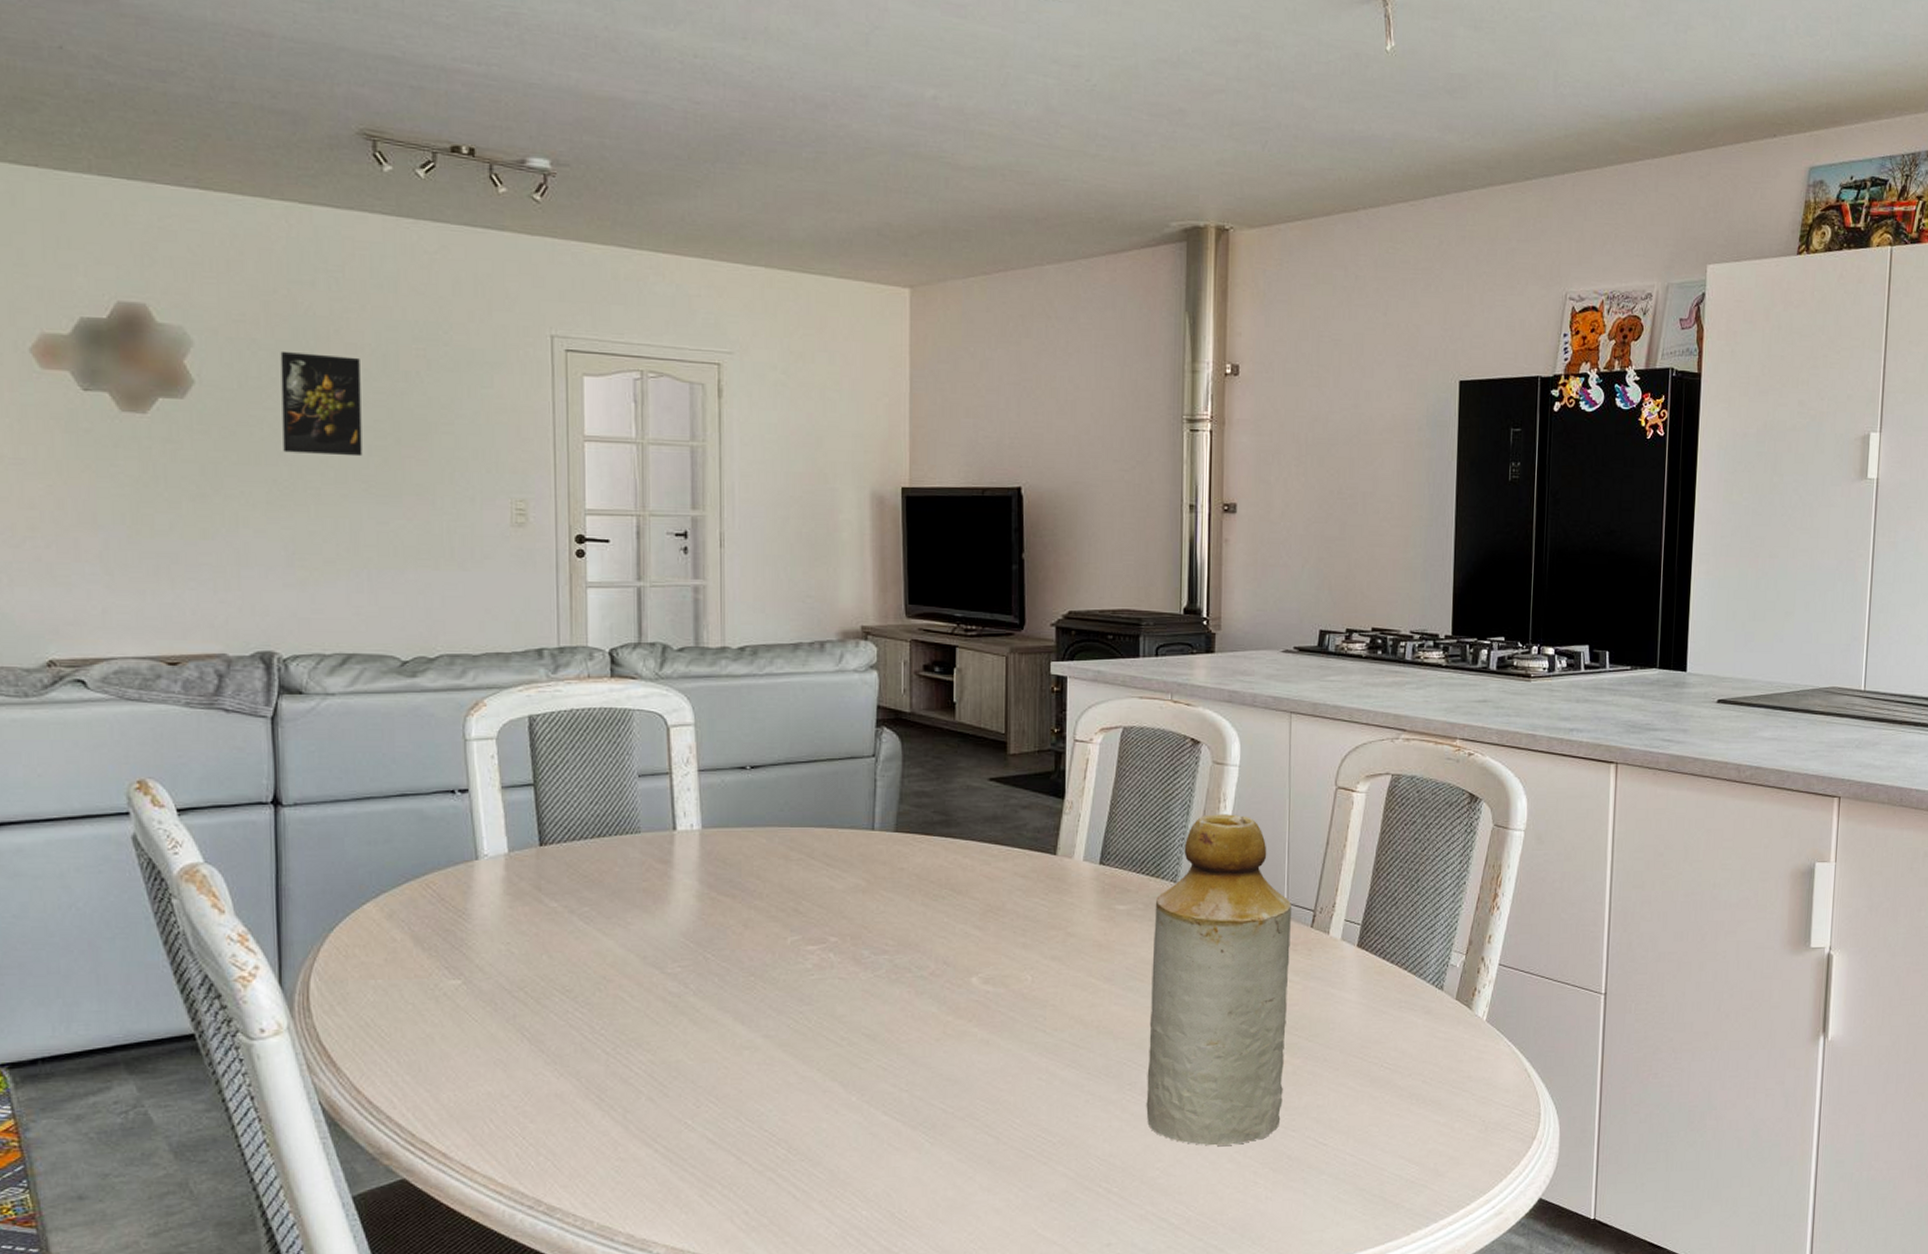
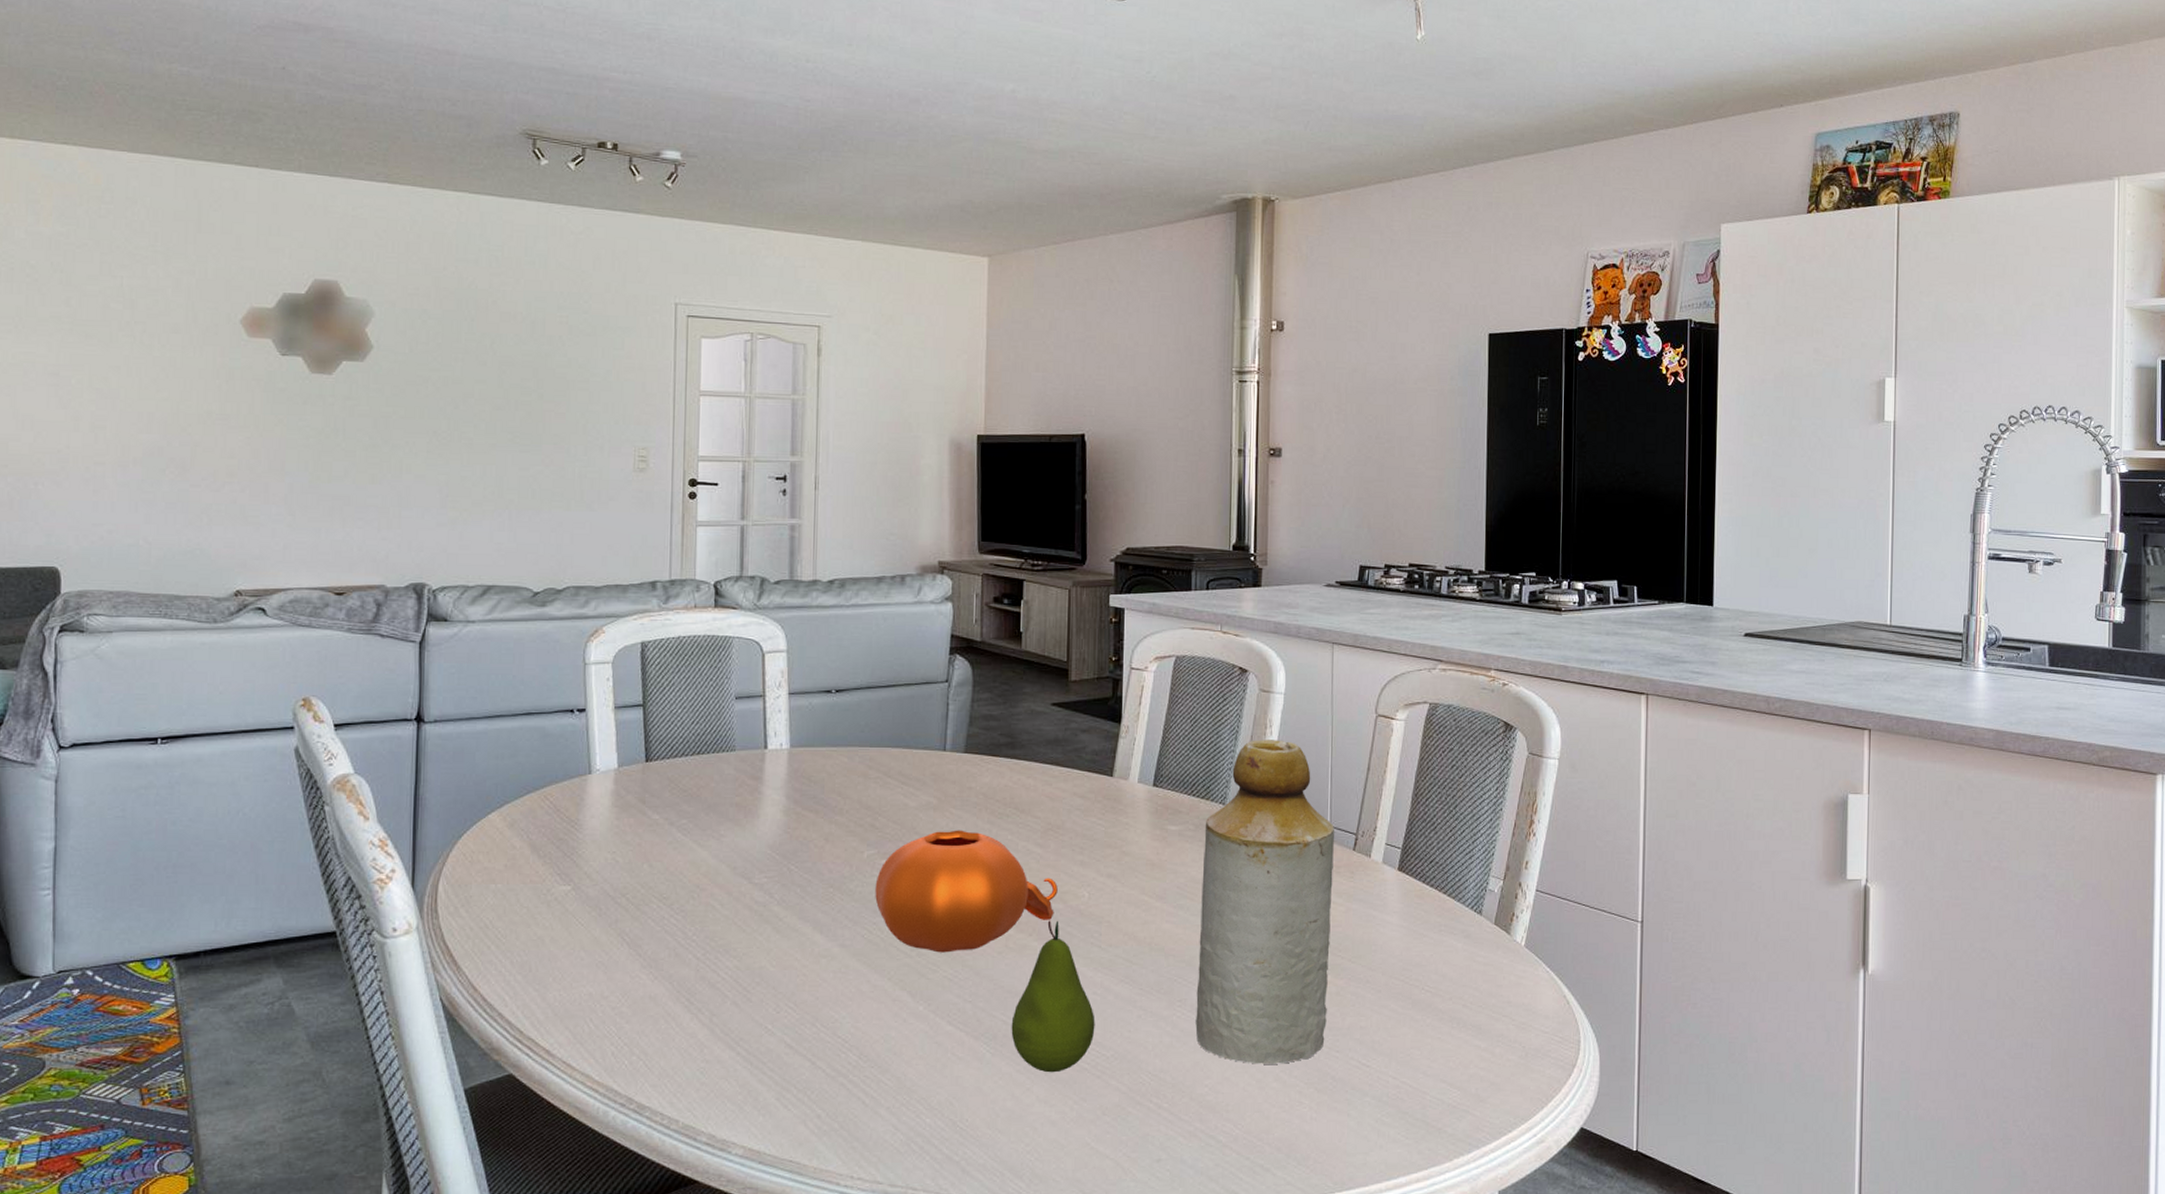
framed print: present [280,350,362,457] -> none [444,319,512,411]
vase: none [801,913,999,1041] -> present [875,830,1058,953]
fruit: none [951,1005,1041,1161] -> present [1011,920,1095,1073]

